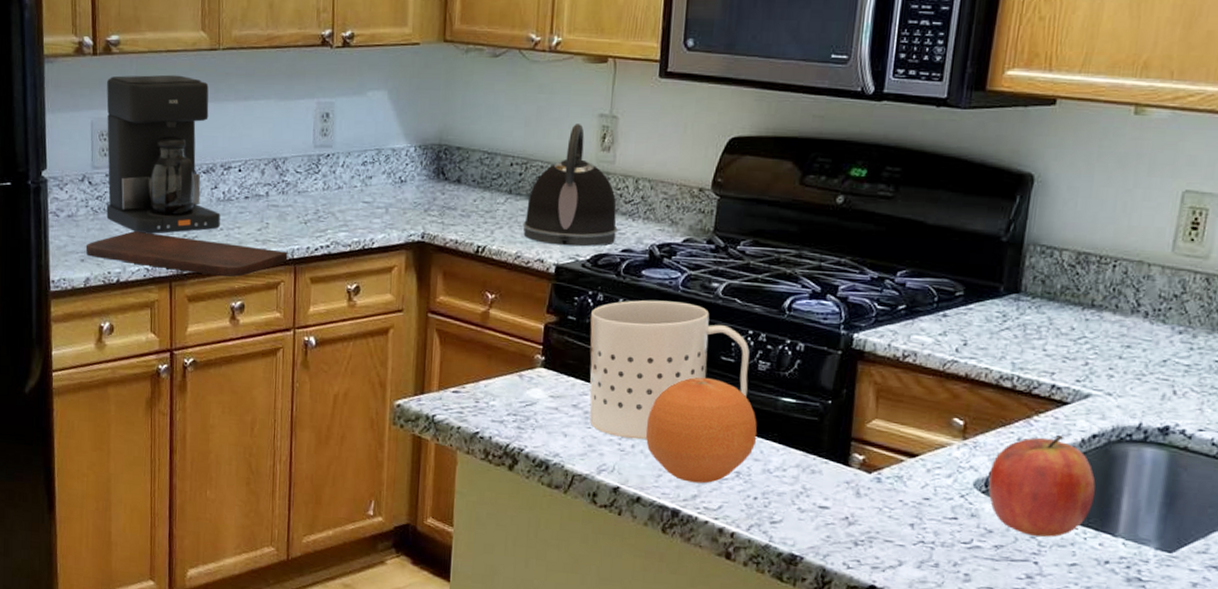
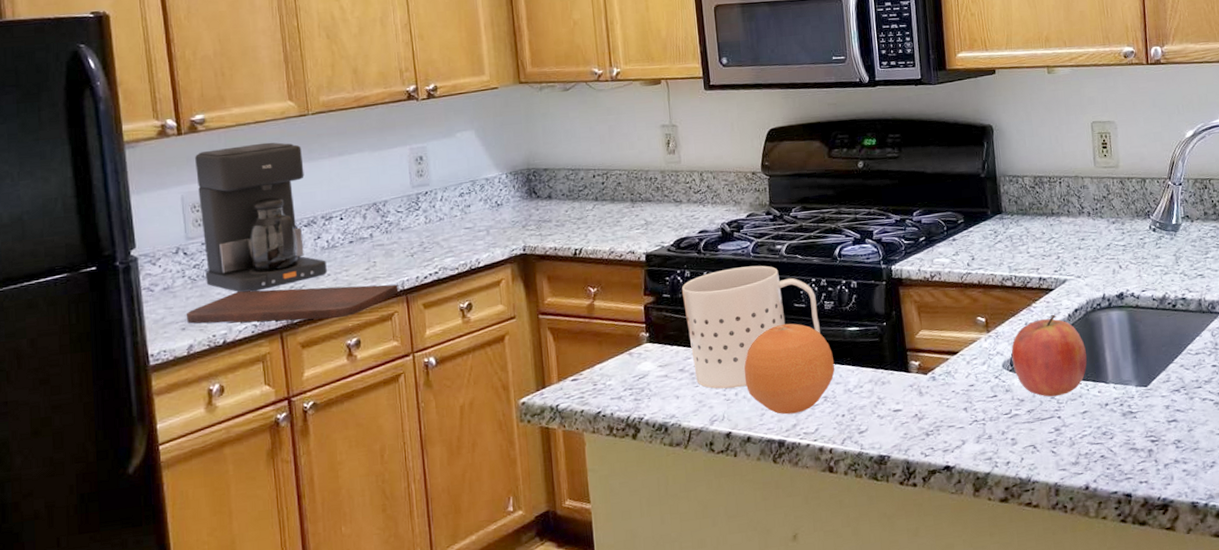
kettle: present [523,124,618,247] -> none [611,135,692,238]

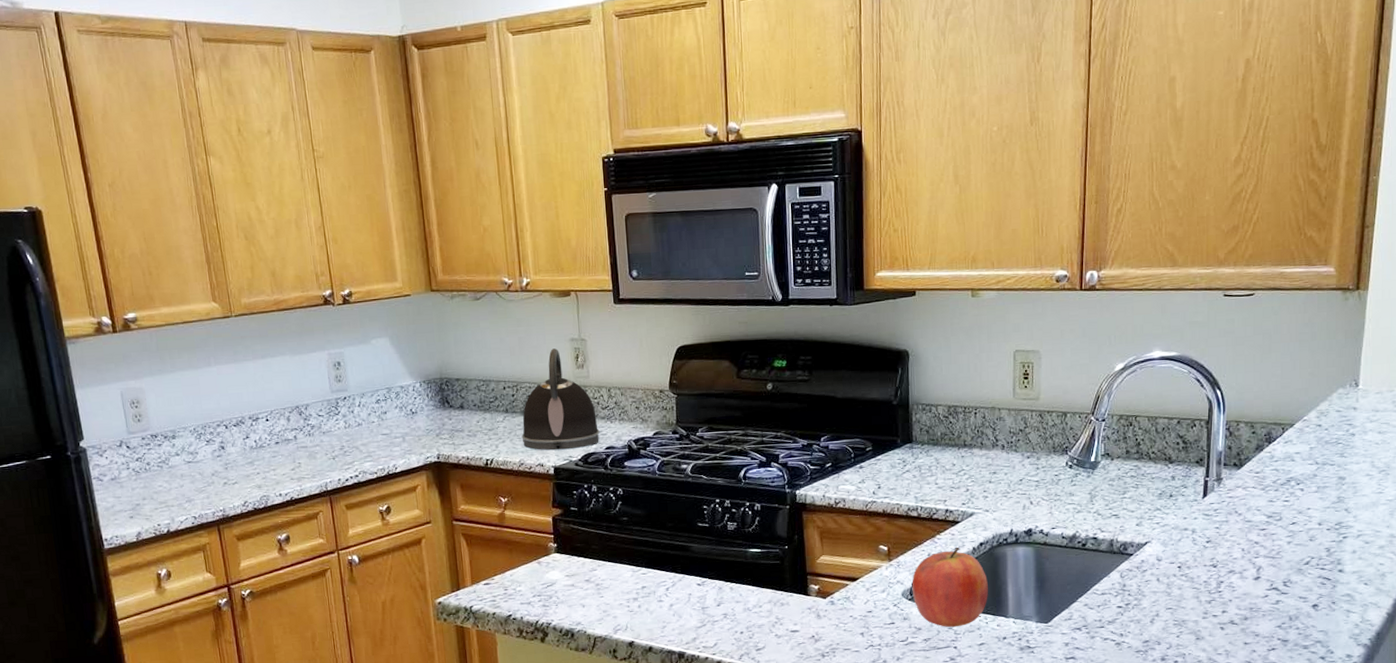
cutting board: present [186,284,399,324] -> none [132,484,323,515]
coffee maker: present [195,142,327,293] -> none [130,342,256,486]
kettle: none [611,135,692,238] -> present [521,348,600,451]
mug: present [681,265,820,389] -> none [588,483,722,601]
fruit: present [744,323,835,415] -> none [647,541,736,629]

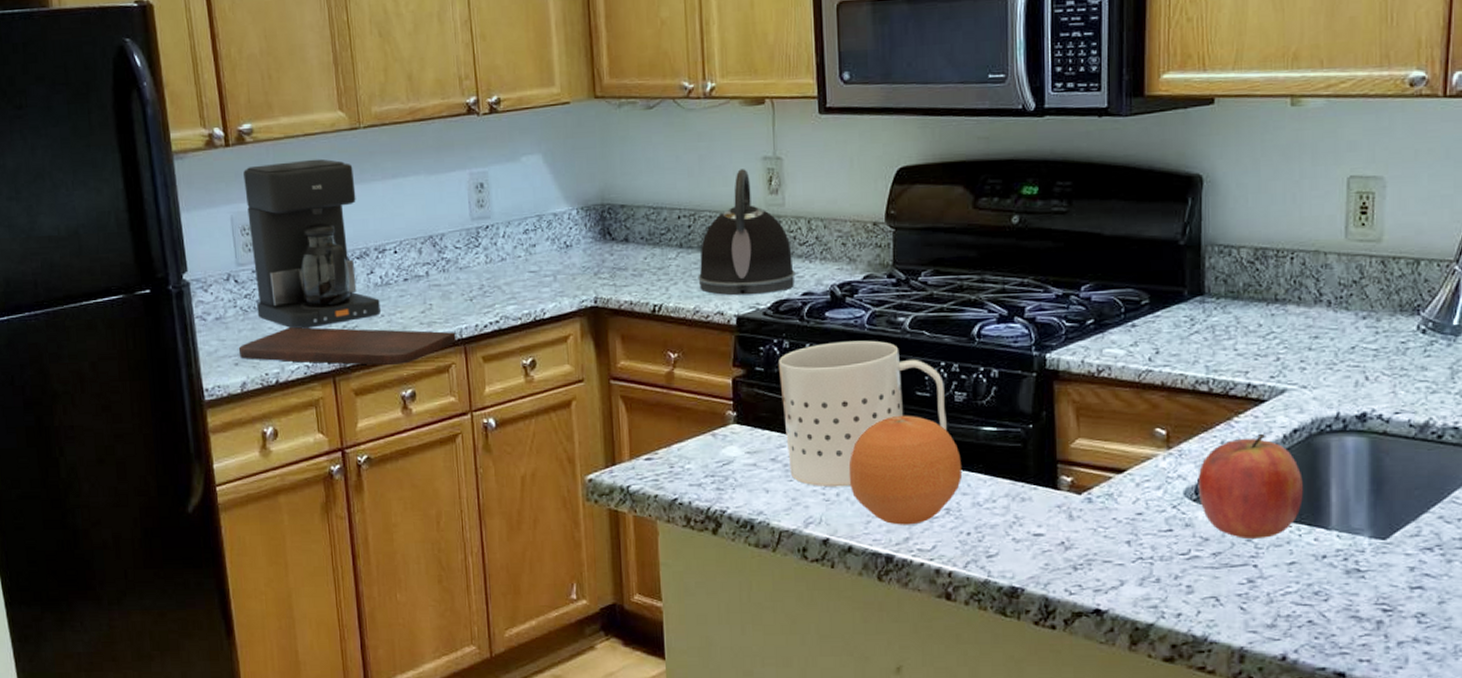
coffee maker: none [130,342,256,486] -> present [243,158,381,329]
cutting board: none [132,484,323,515] -> present [238,326,456,366]
mug: none [588,483,722,601] -> present [777,340,947,488]
fruit: none [647,541,736,629] -> present [848,415,963,525]

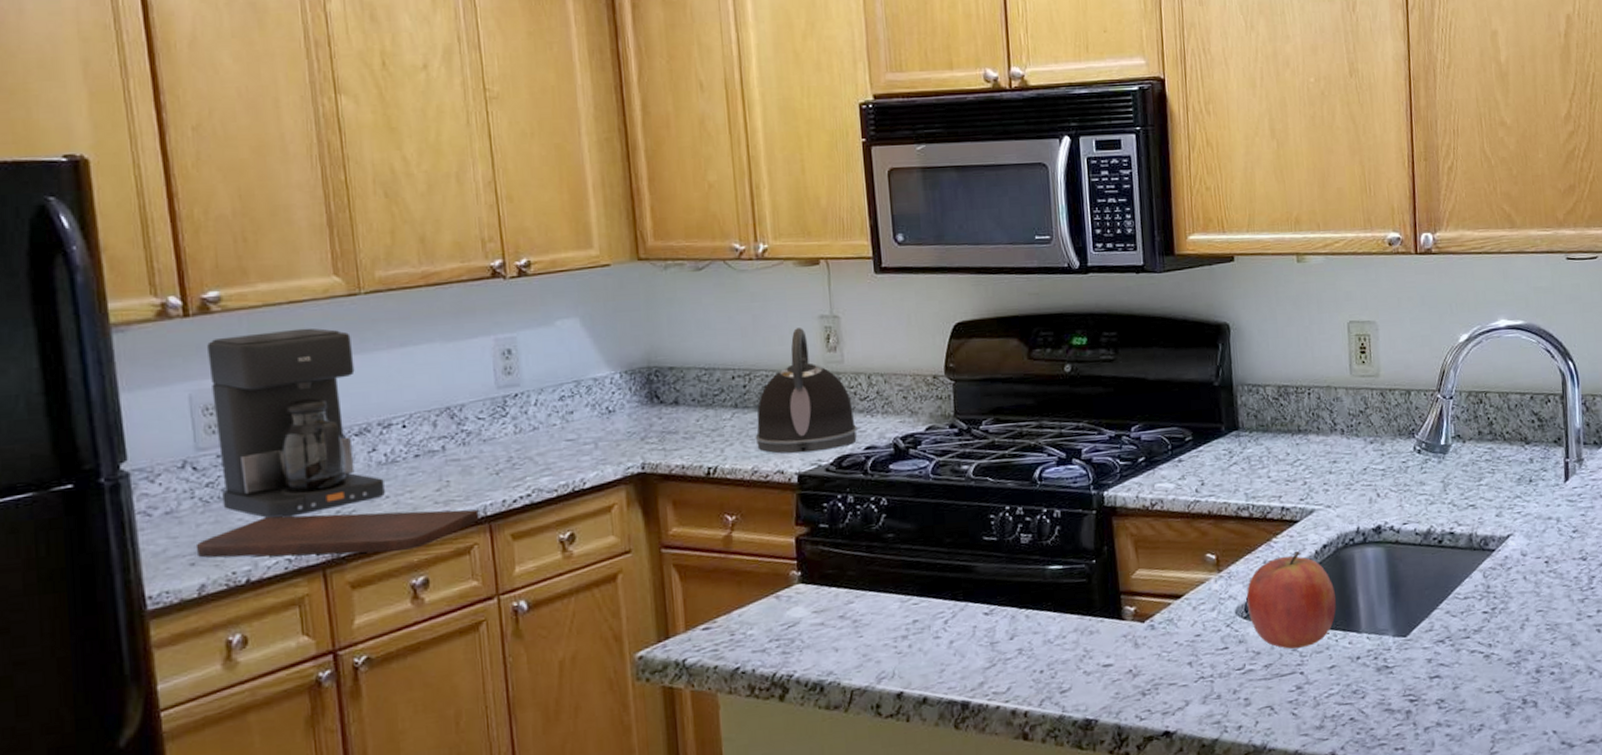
mug: present [777,340,947,488] -> none [842,489,1015,640]
fruit: present [848,415,963,525] -> none [919,560,1033,671]

